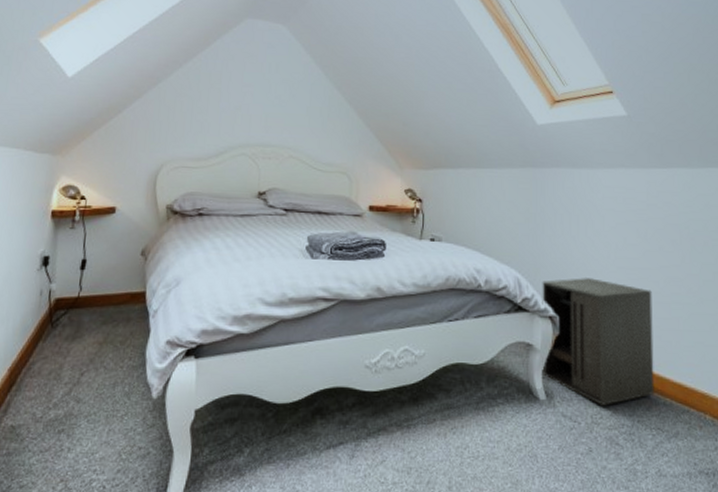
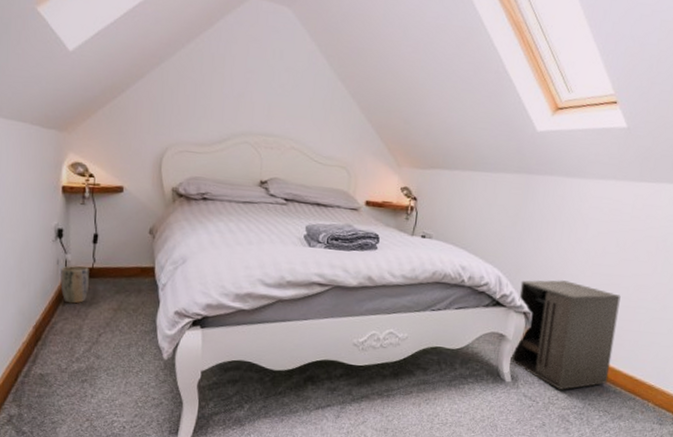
plant pot: none [42,295,75,339] -> present [60,265,89,304]

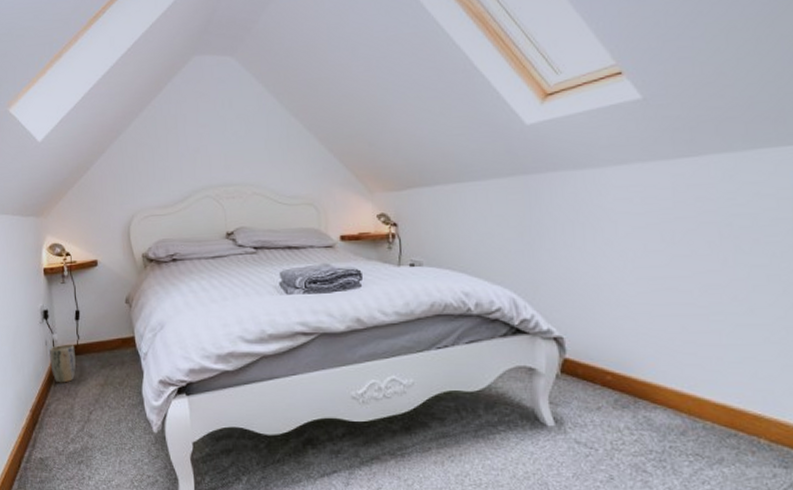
speaker: present [511,280,621,390] -> none [542,292,691,431]

